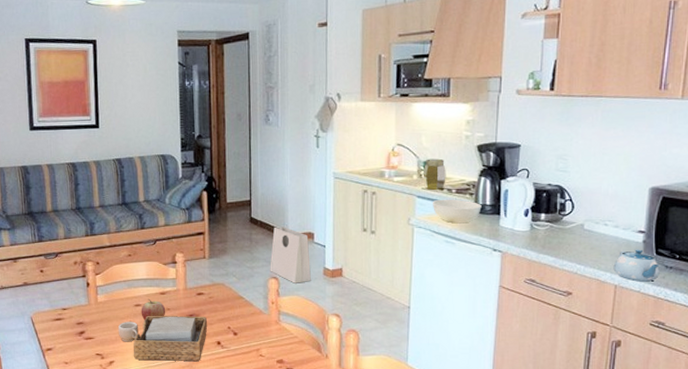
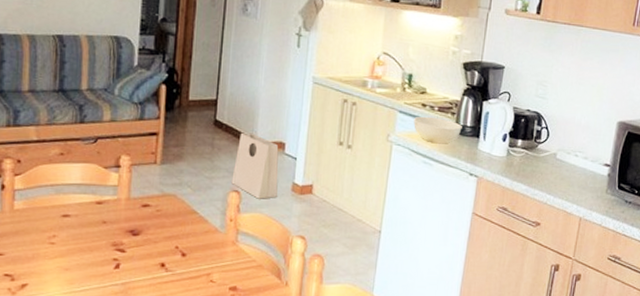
cup: present [117,322,139,342] -> none [36,235,64,261]
napkin holder: present [133,316,208,362] -> none [53,229,152,287]
fruit: present [141,298,166,320] -> none [69,208,101,235]
jar: present [422,158,446,191] -> none [406,72,431,107]
teapot: present [613,249,660,283] -> none [579,182,620,217]

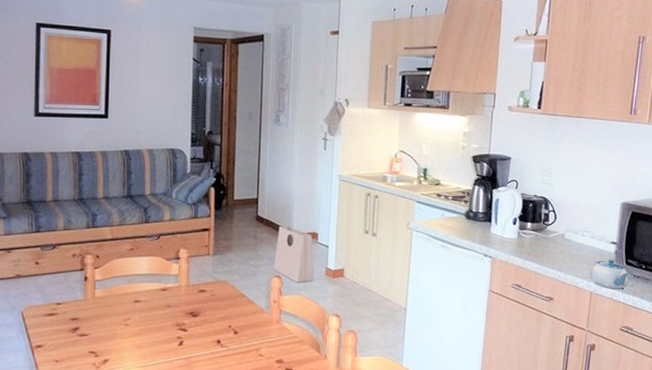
bowl: present [414,116,462,144] -> none [431,205,475,229]
teapot: none [579,182,620,217] -> present [589,259,629,291]

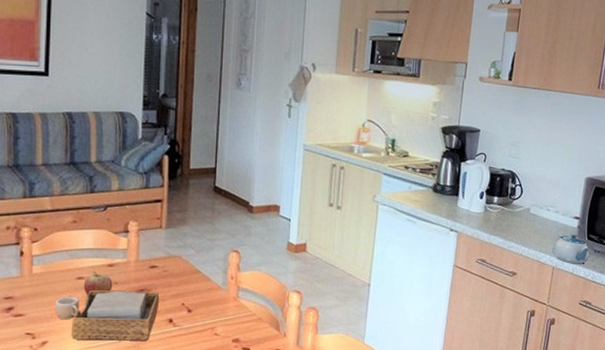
cup: none [114,318,136,340] -> present [54,296,79,320]
napkin holder: none [129,313,208,361] -> present [71,290,160,342]
fruit: none [140,294,166,317] -> present [83,271,113,295]
shopping bag: present [273,225,313,283] -> none [231,197,274,258]

